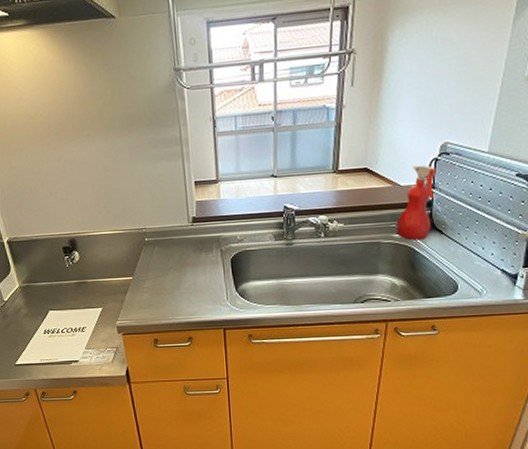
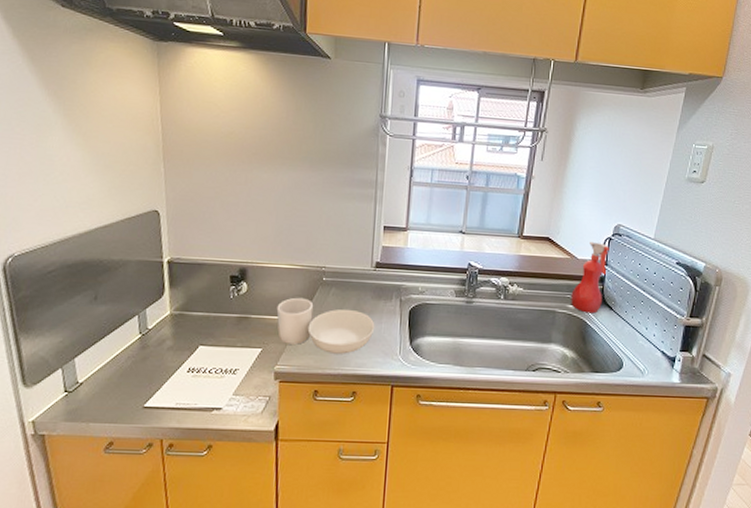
mug: none [108,259,144,302] -> present [276,297,314,345]
bowl: none [139,264,201,306] -> present [307,309,375,354]

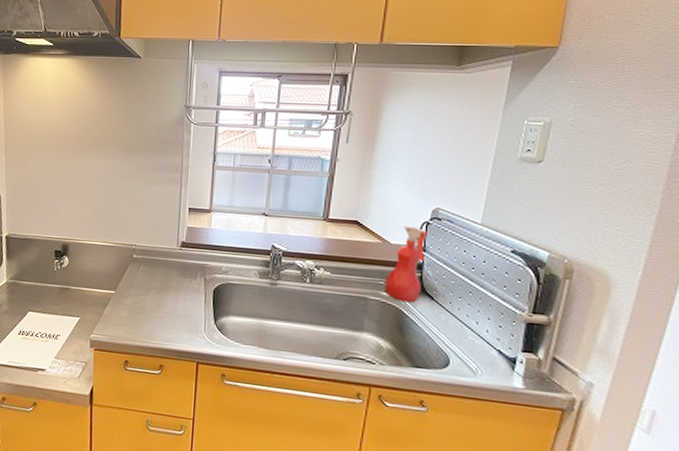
mug: present [276,297,314,345] -> none [92,272,125,316]
bowl: present [307,309,375,354] -> none [119,285,181,328]

